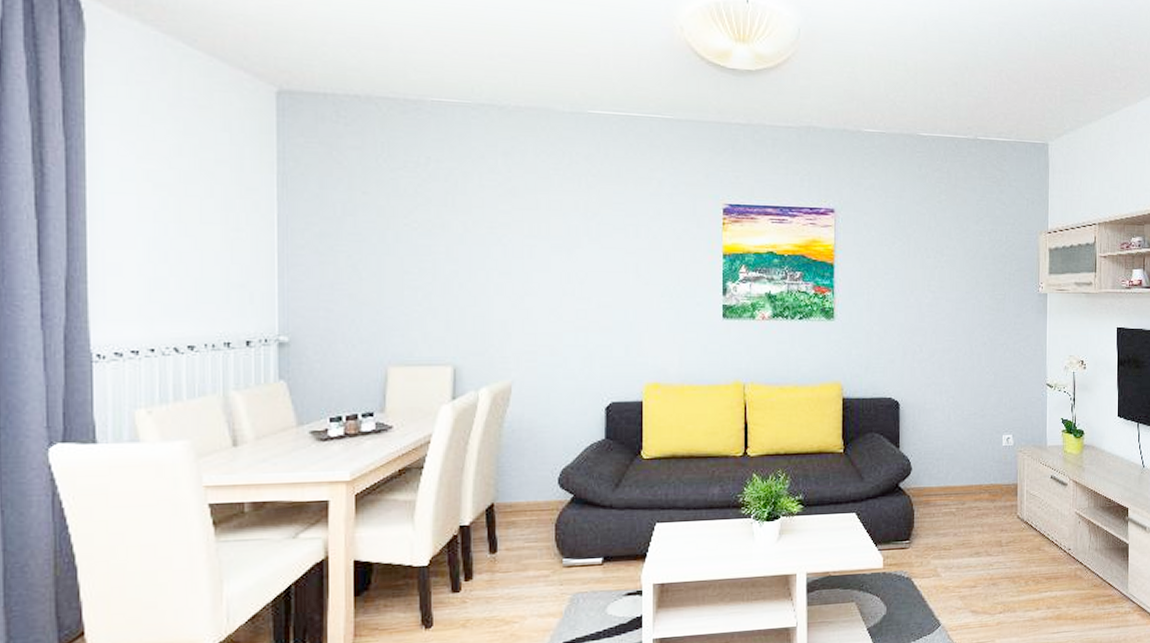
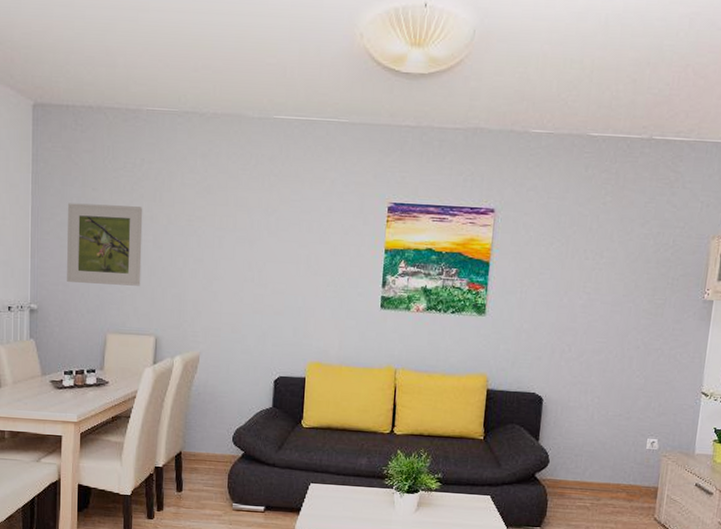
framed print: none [328,209,432,307] -> present [66,203,143,286]

